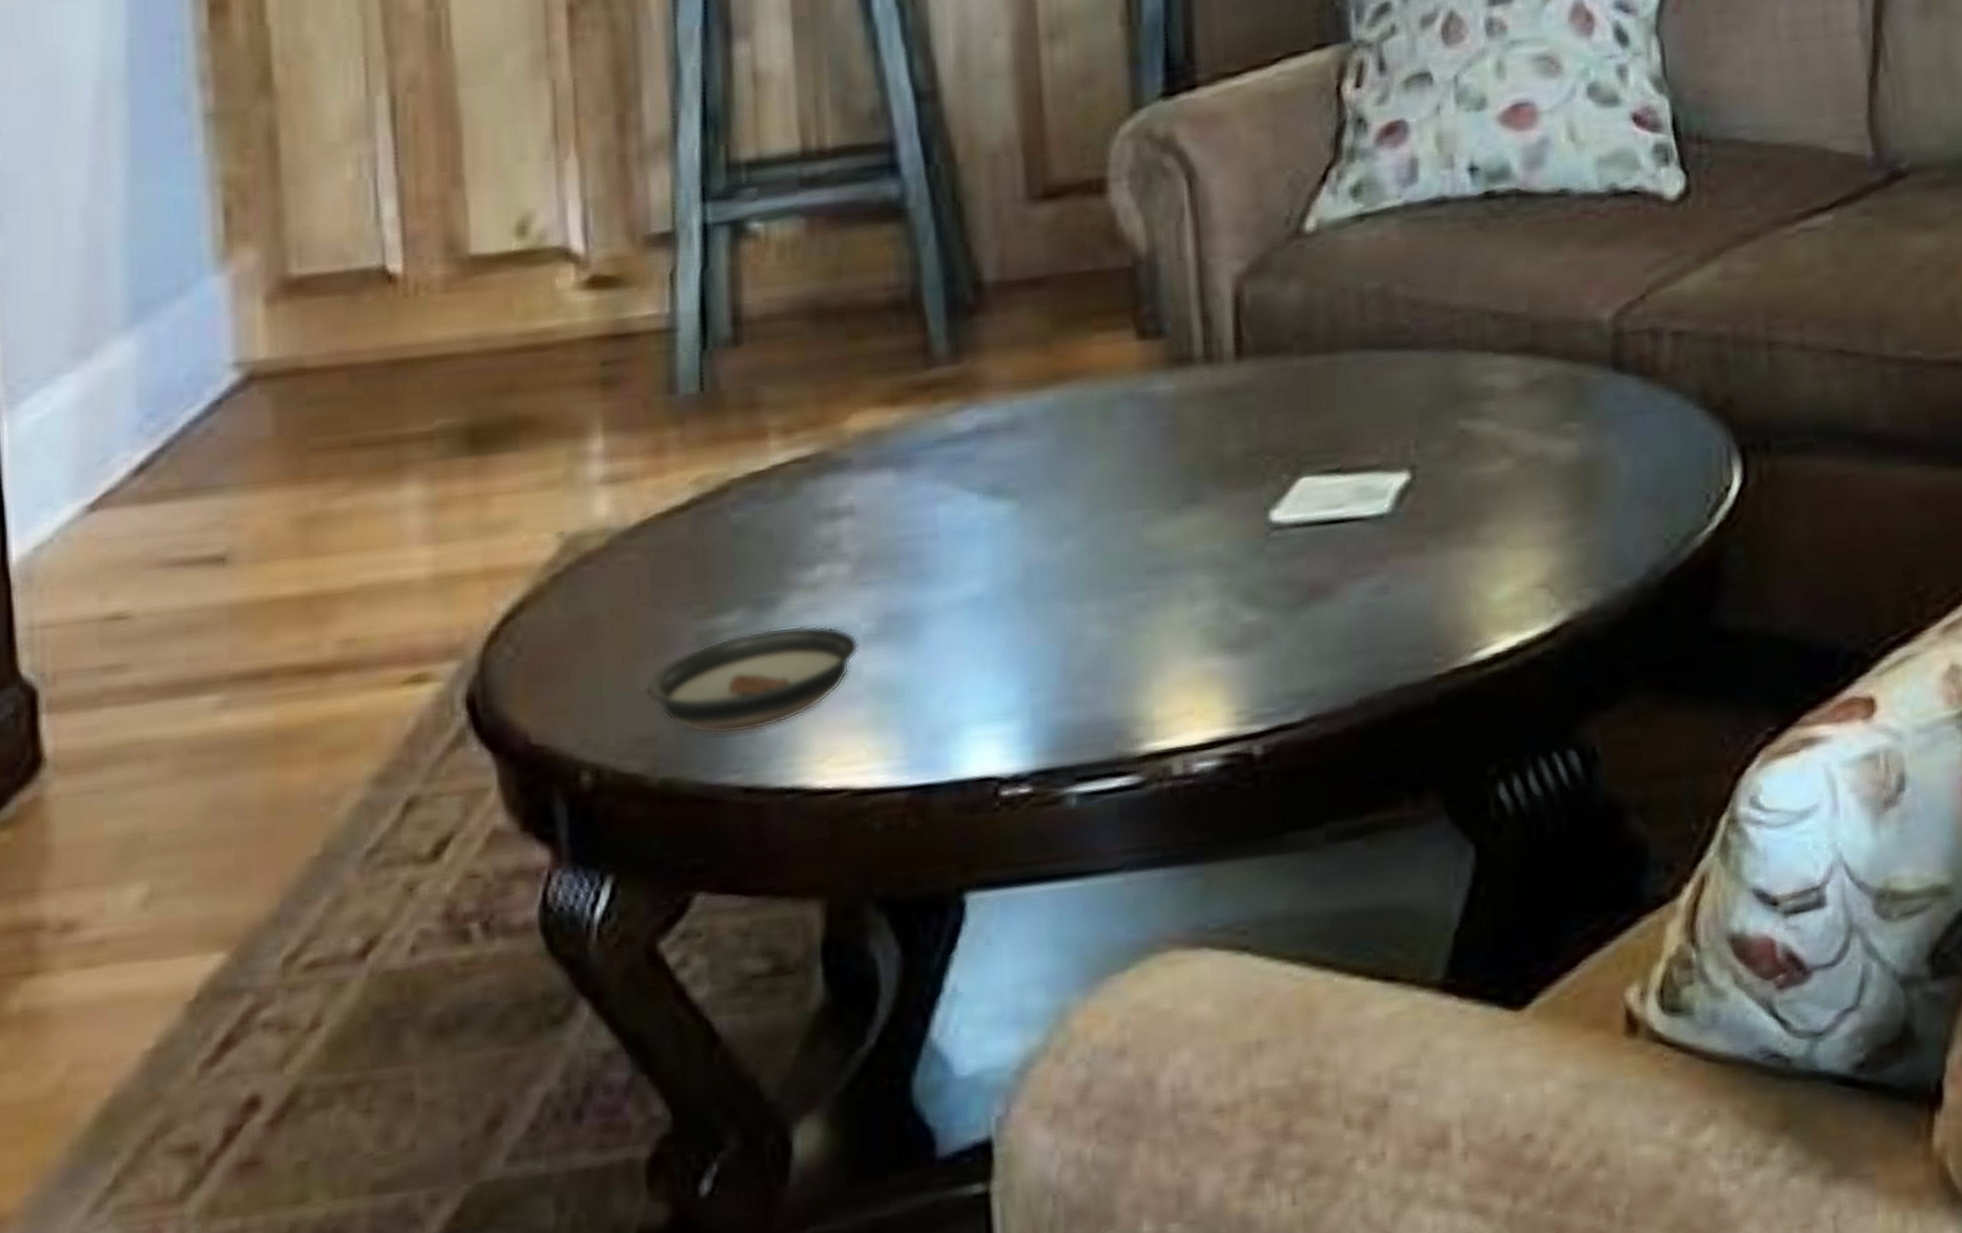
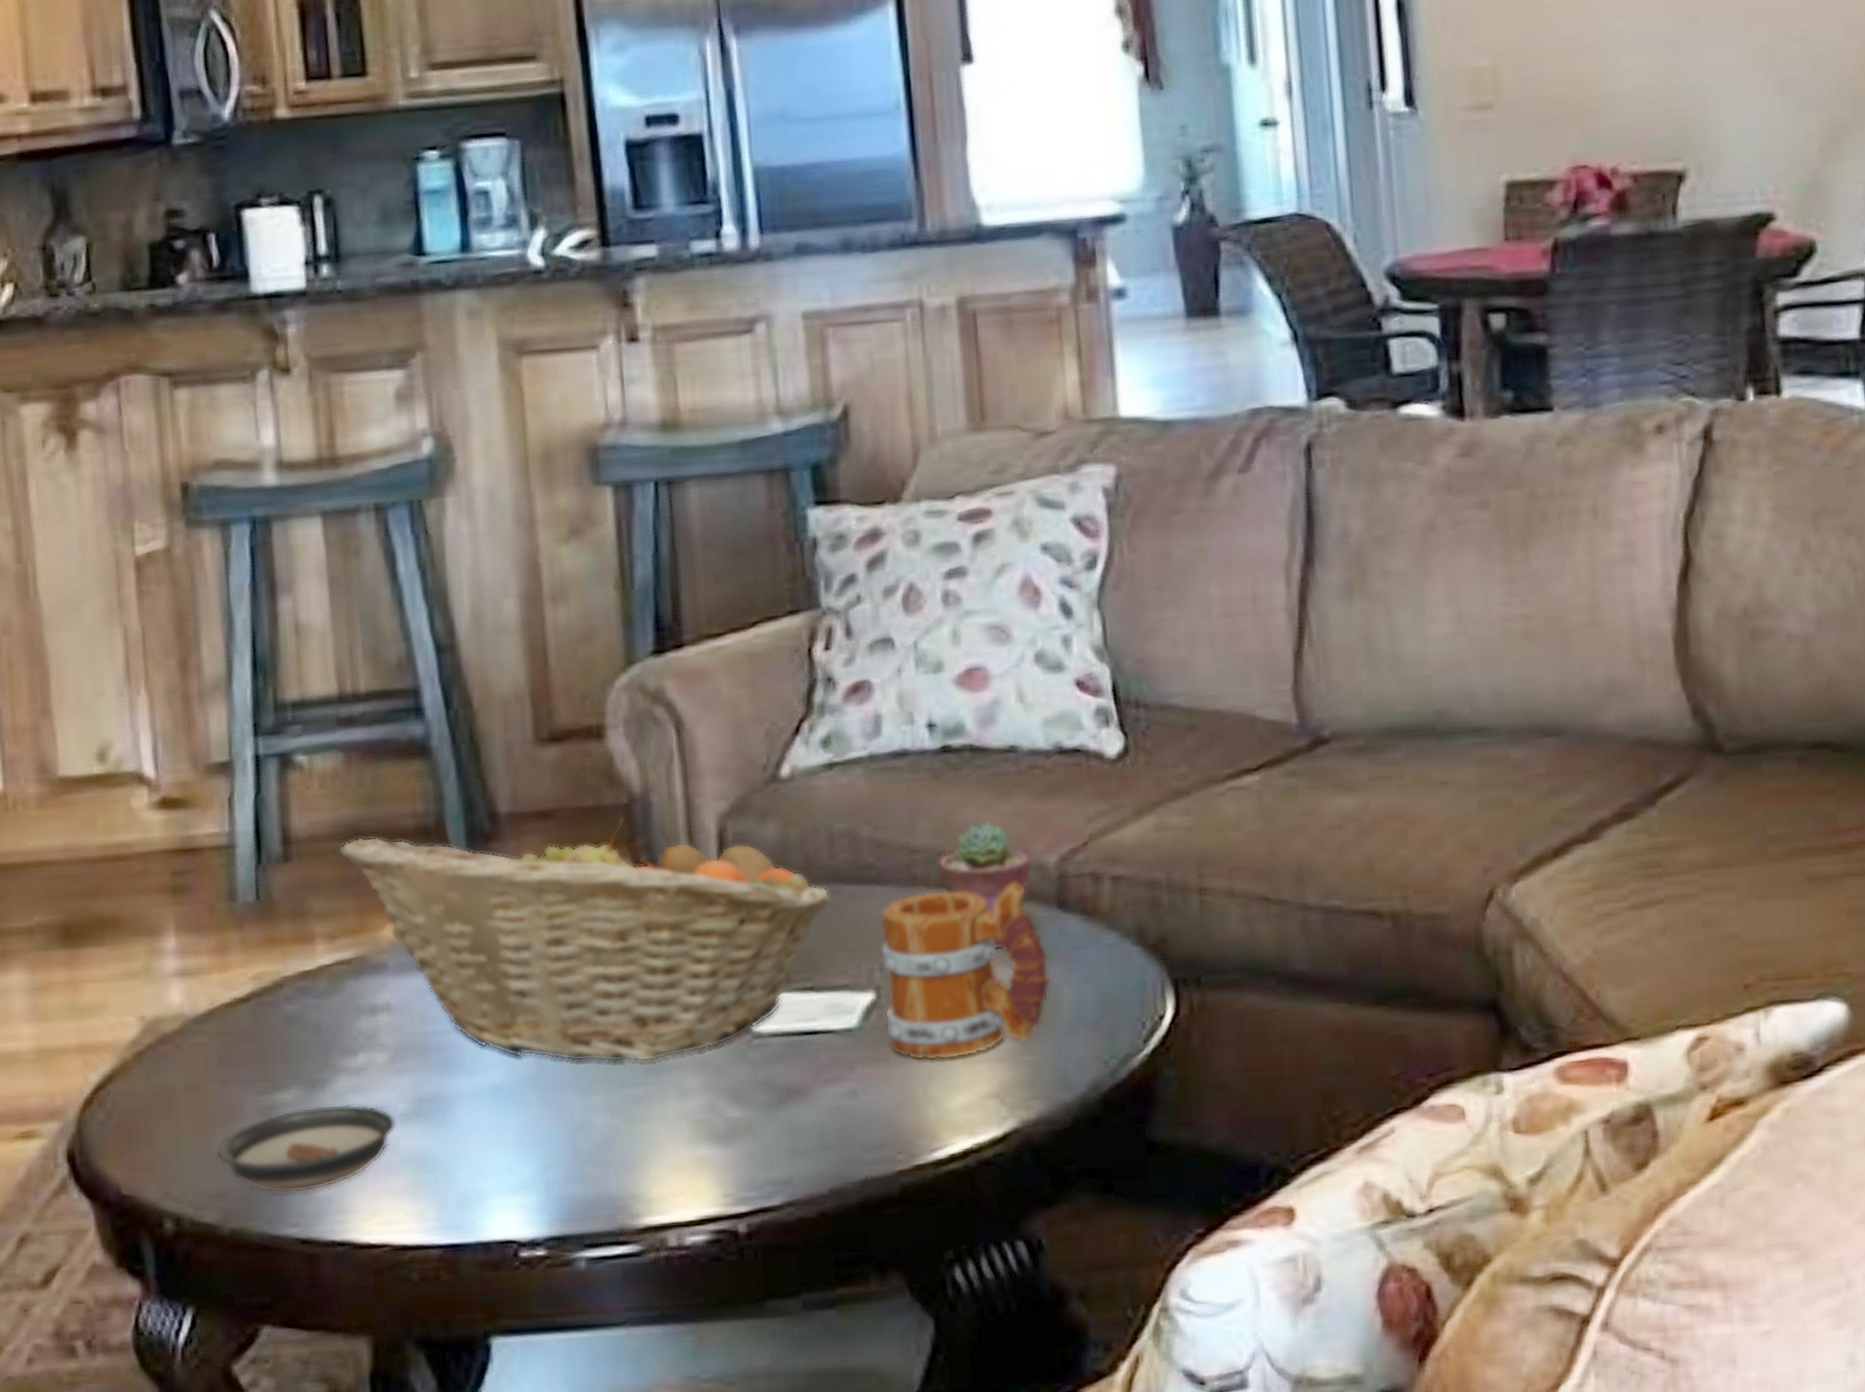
fruit basket: none [797,281,1363,566] -> present [338,816,833,1063]
mug: none [1415,342,1606,548] -> present [879,882,1051,1061]
potted succulent: none [1480,274,1584,419] -> present [937,821,1031,950]

